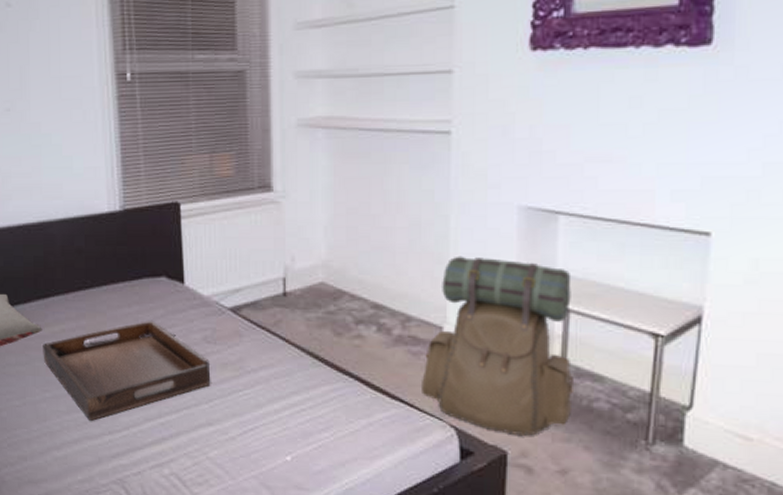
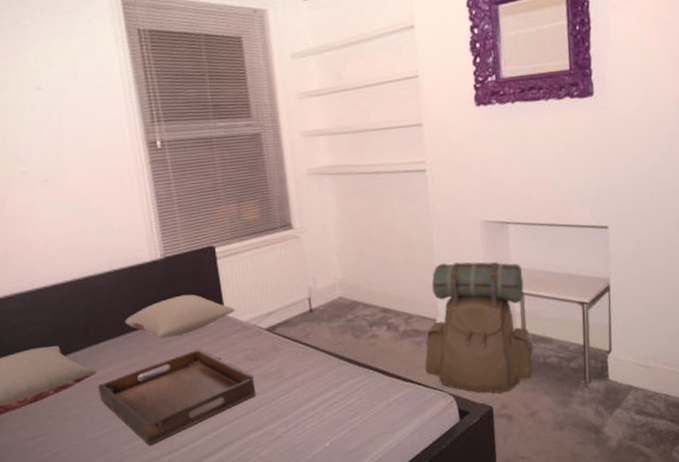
pillow: none [76,255,196,303] -> present [125,294,235,338]

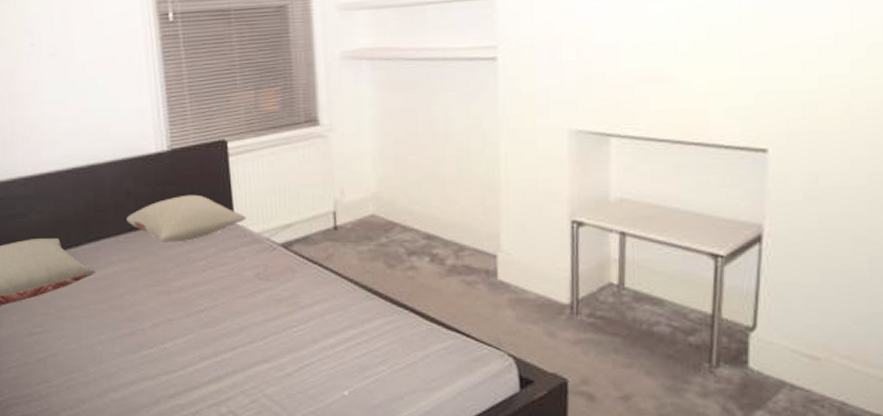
serving tray: present [98,349,256,446] -> none [96,260,265,362]
backpack: present [425,262,534,393] -> none [477,182,634,362]

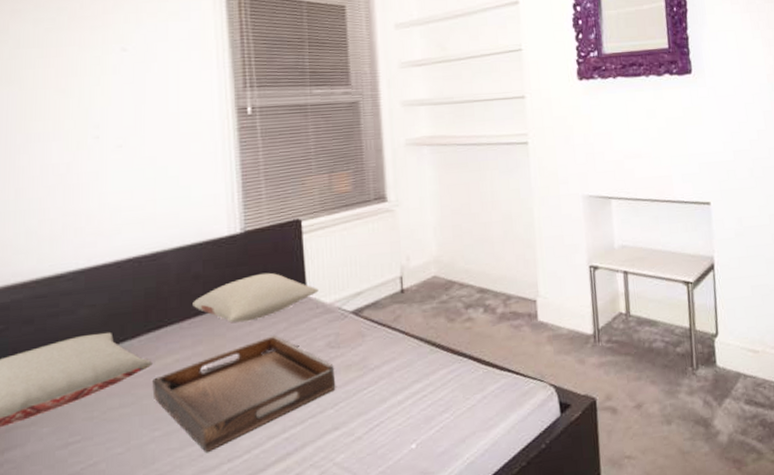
serving tray: none [96,260,265,362] -> present [152,335,336,452]

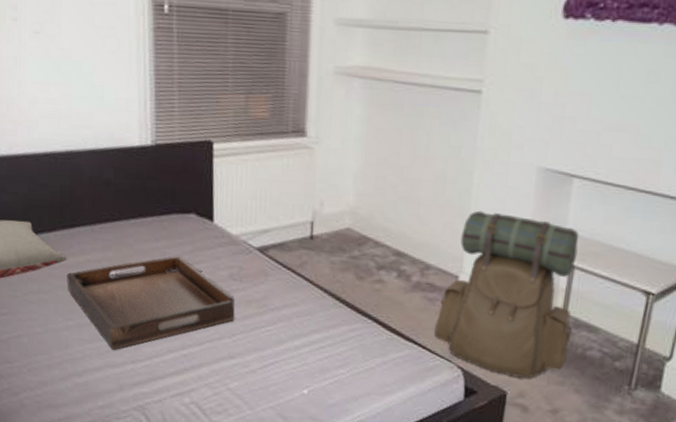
pillow: present [193,272,319,323] -> none [104,191,226,238]
backpack: none [524,238,639,383] -> present [434,210,580,379]

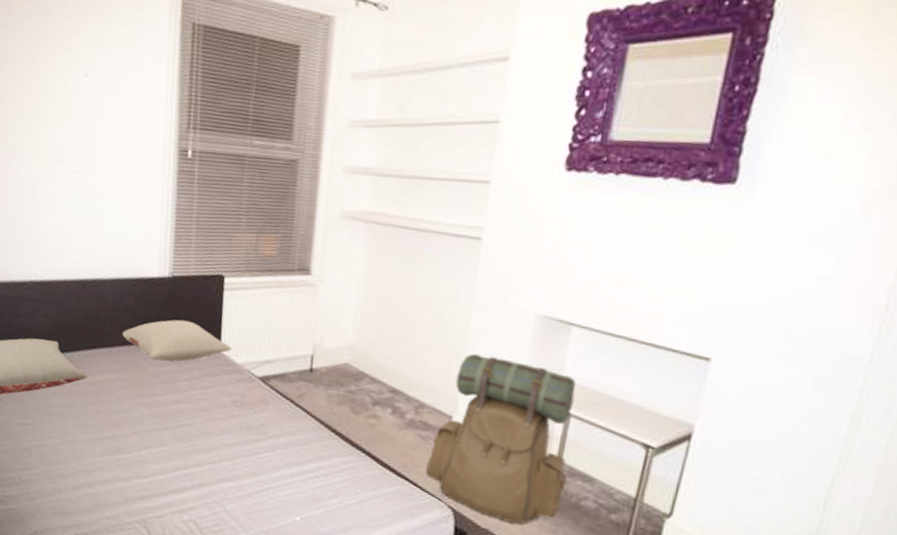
serving tray: present [67,256,235,350] -> none [85,380,236,465]
pillow: none [104,191,226,238] -> present [122,319,232,362]

